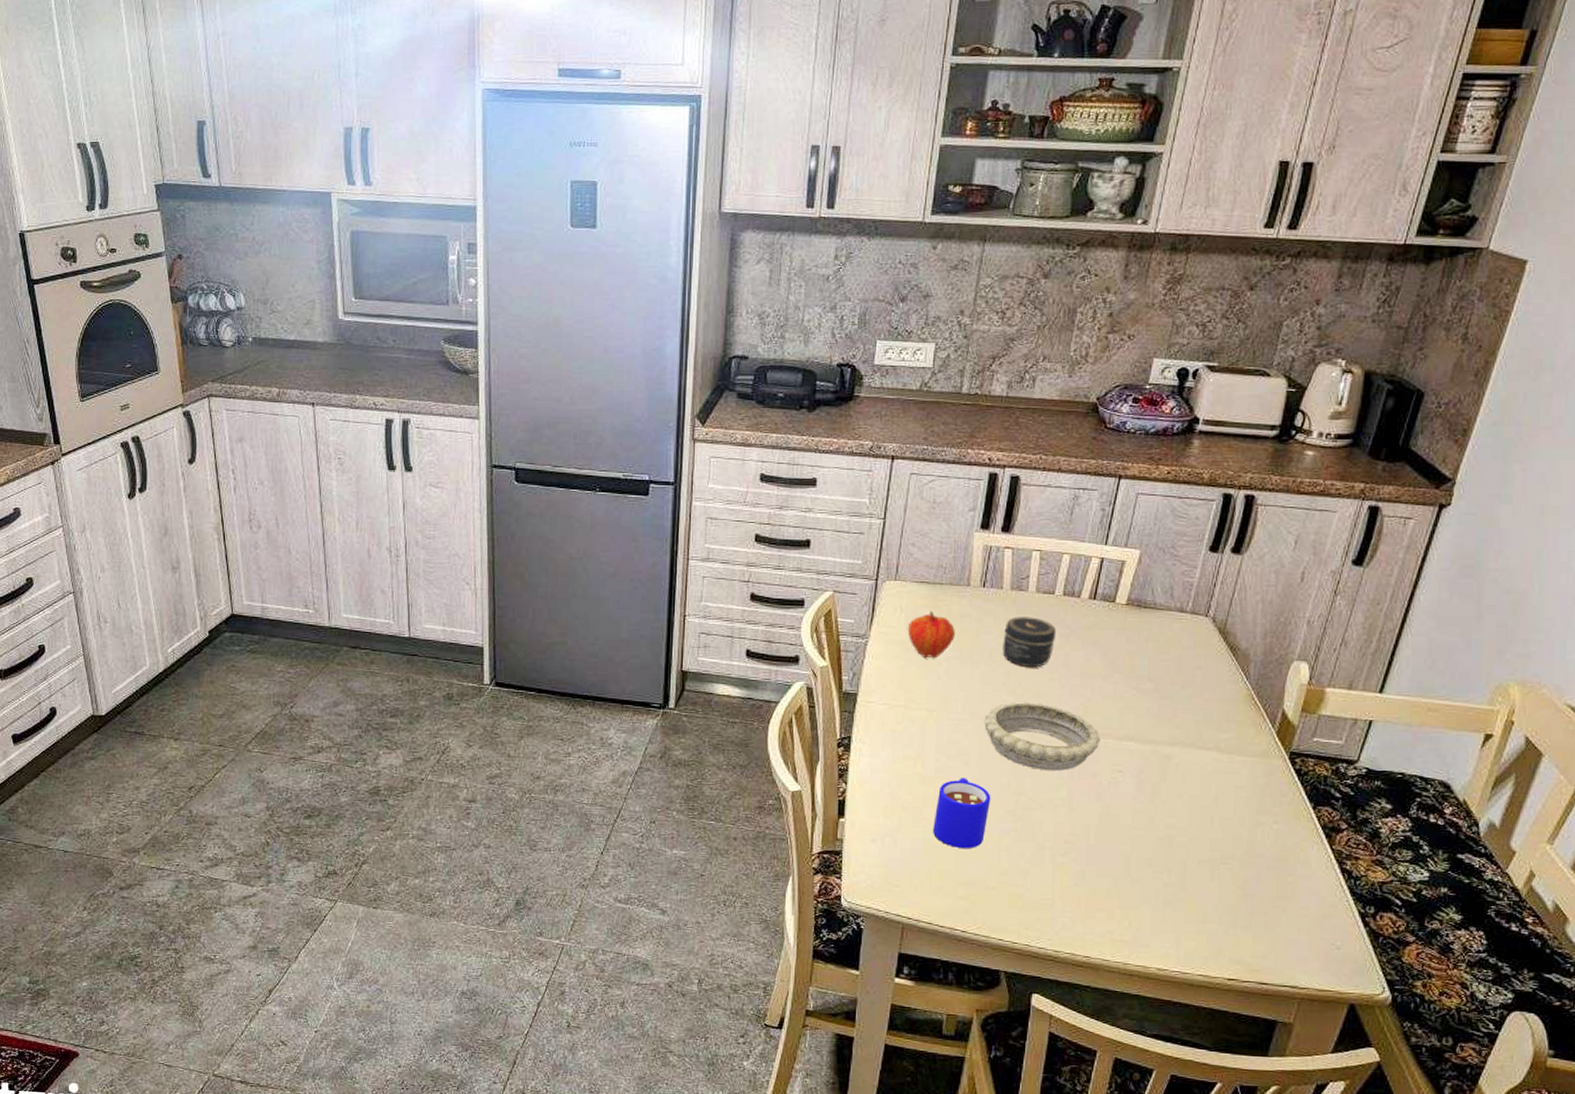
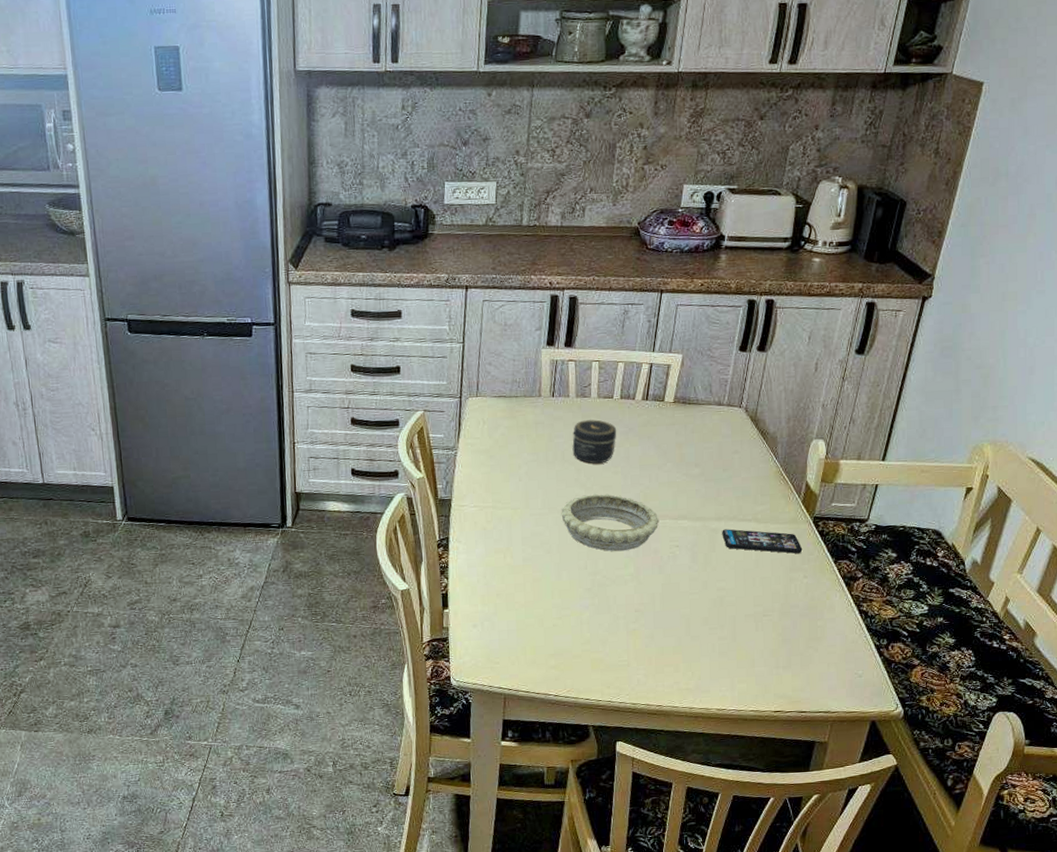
fruit: present [907,611,956,659] -> none [490,421,532,464]
mug: present [933,778,991,849] -> none [524,564,572,626]
smartphone: none [1176,756,1274,794] -> present [722,529,803,554]

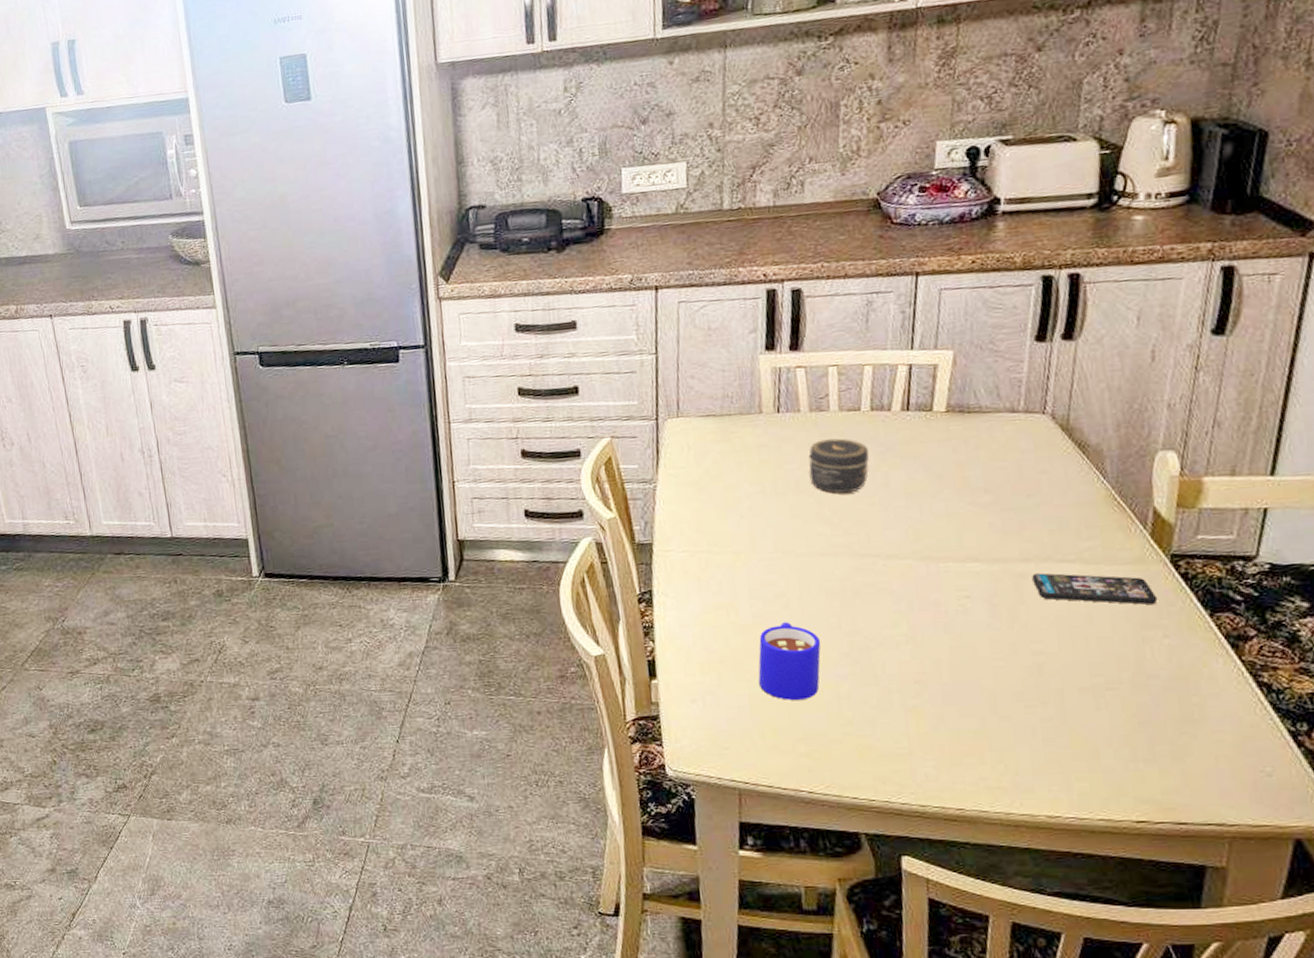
mug: none [524,564,572,626] -> present [758,622,821,701]
decorative bowl: present [561,493,660,552] -> none [800,531,939,605]

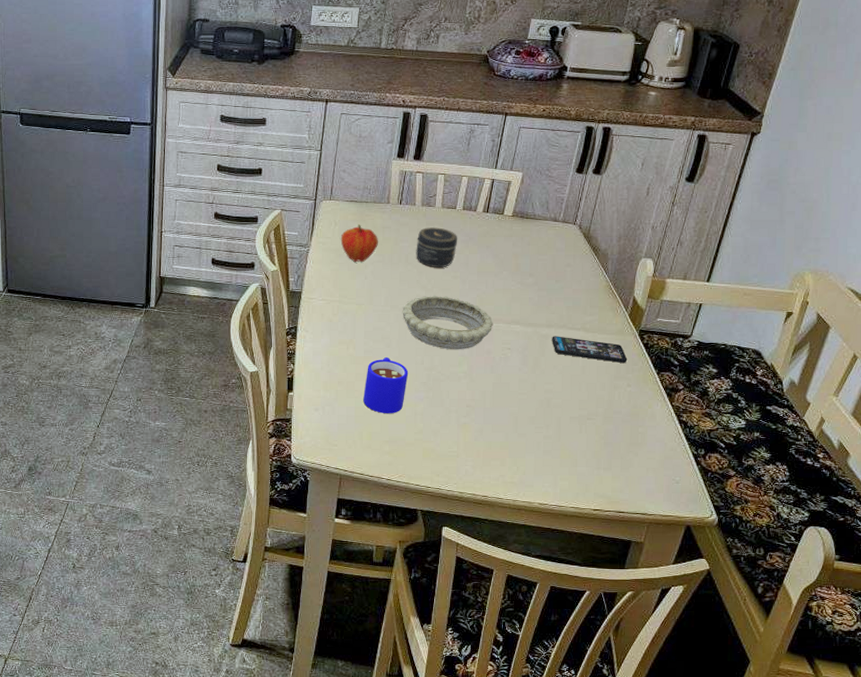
fruit: none [698,445,754,497] -> present [340,224,379,263]
decorative bowl: none [800,531,939,605] -> present [402,295,494,350]

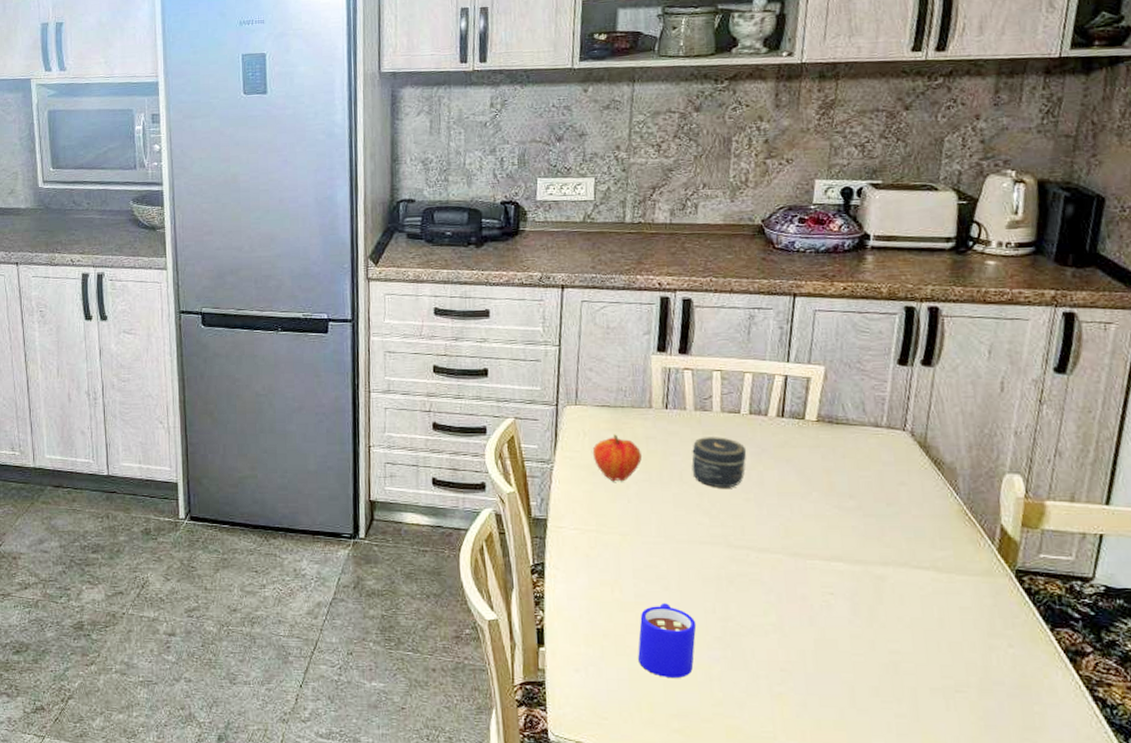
decorative bowl: present [402,295,494,350] -> none [680,523,807,595]
smartphone: present [552,336,628,364] -> none [890,577,1004,616]

